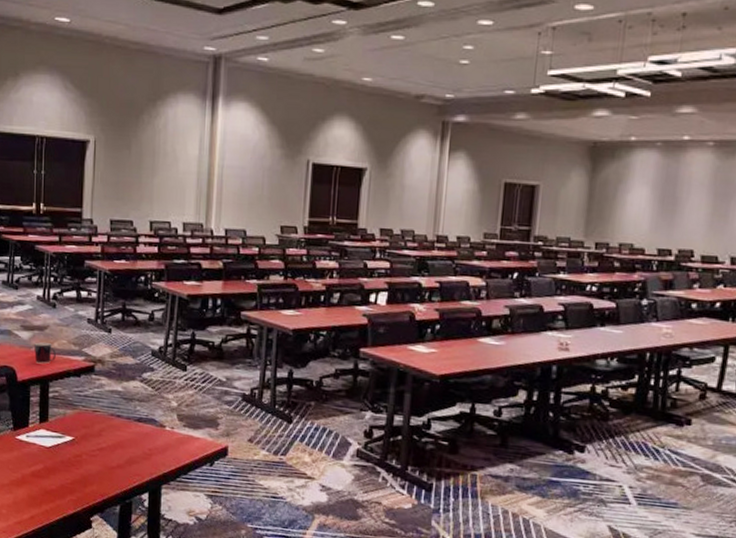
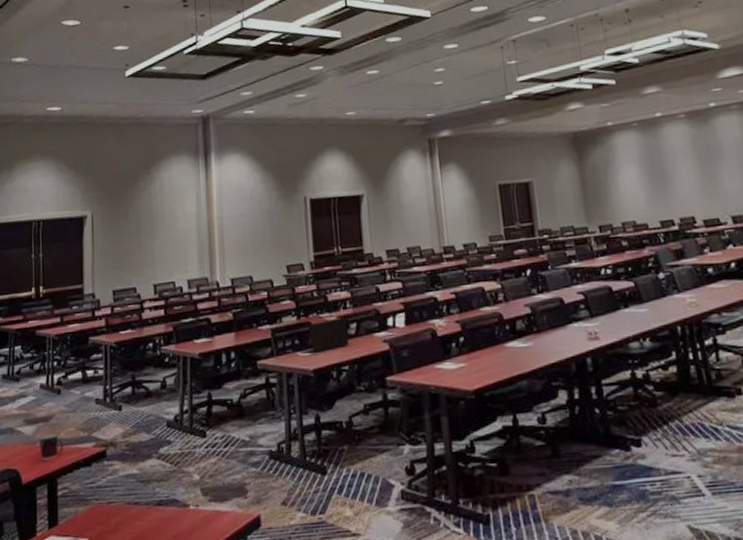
laptop: none [281,285,331,315] -> present [299,317,349,355]

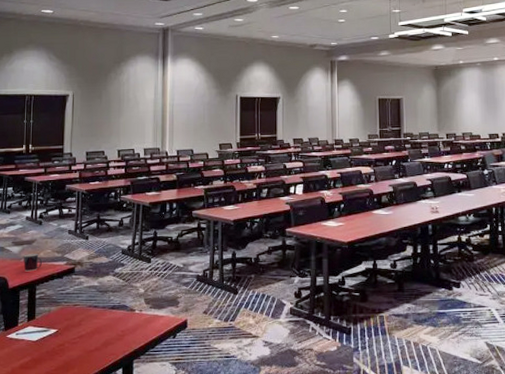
laptop: present [299,317,349,355] -> none [224,184,261,209]

